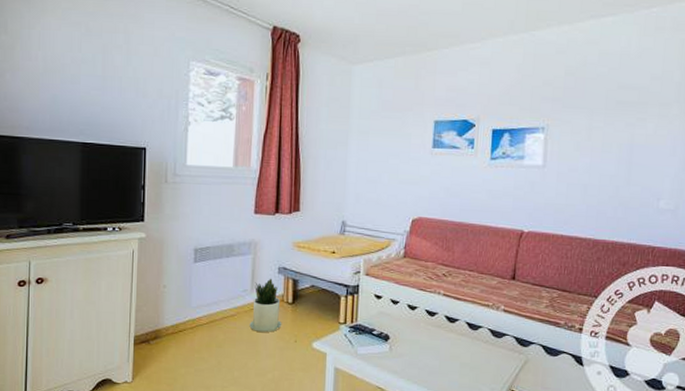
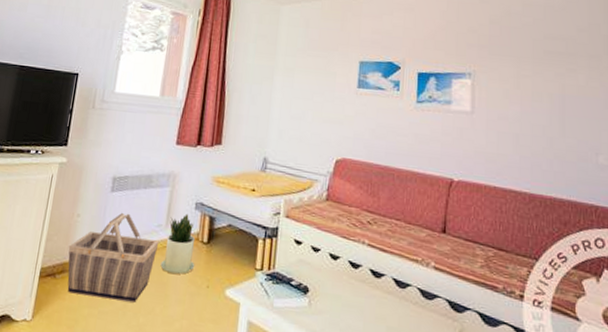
basket: none [158,281,246,360] -> present [67,212,159,303]

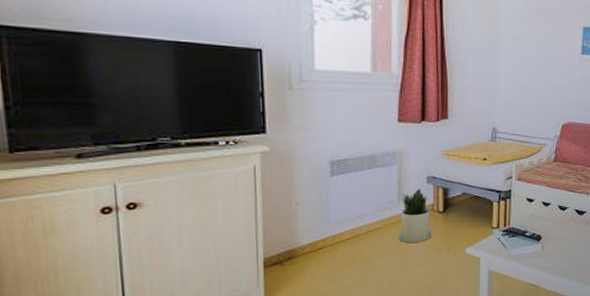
basket: present [67,212,159,303] -> none [292,194,393,276]

